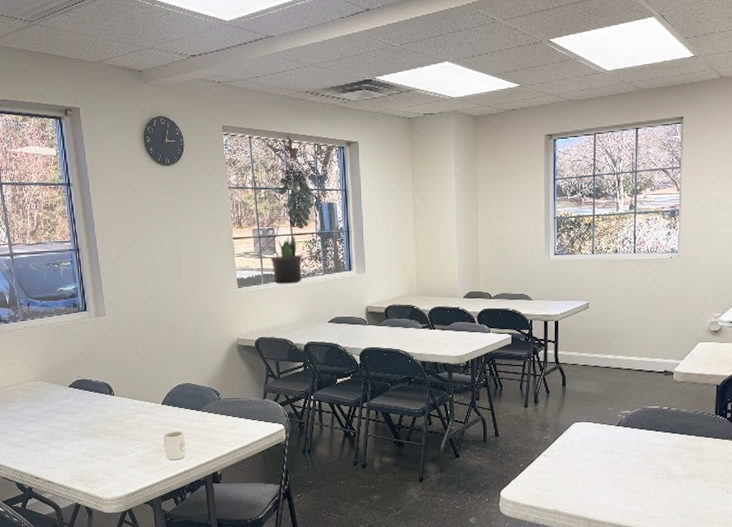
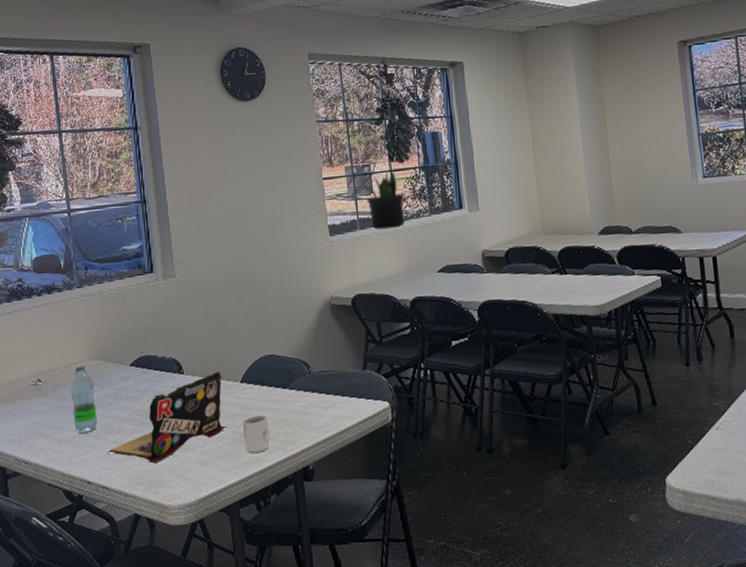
bottle: none [18,385,42,440] -> present [70,366,97,434]
laptop: none [51,395,151,465] -> present [107,372,227,464]

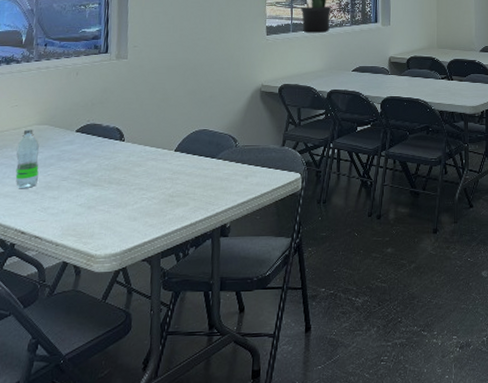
laptop: present [107,372,227,464] -> none [43,141,158,218]
mug: present [243,415,270,453] -> none [172,179,196,211]

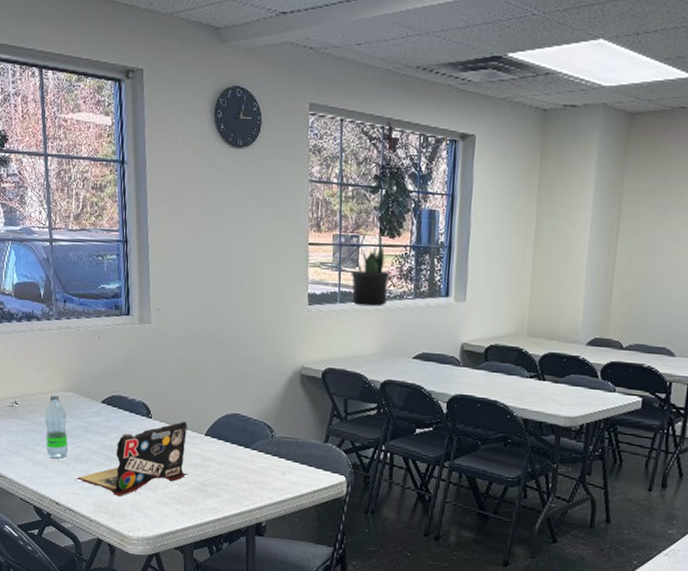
laptop: none [43,141,158,218] -> present [75,422,189,497]

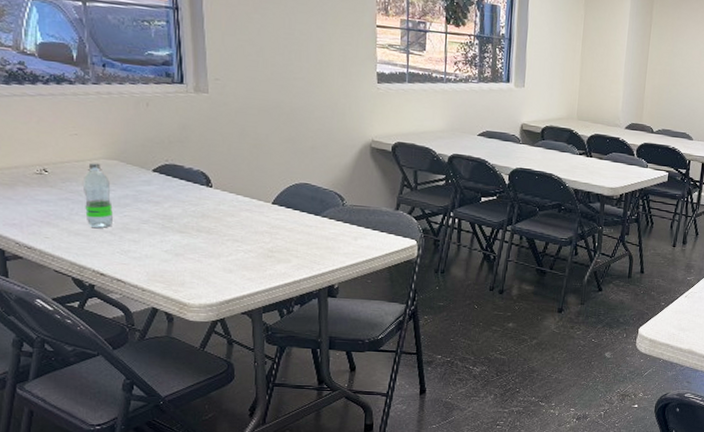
laptop: present [75,422,189,497] -> none [123,191,255,265]
planter: present [351,244,390,307] -> none [418,31,456,89]

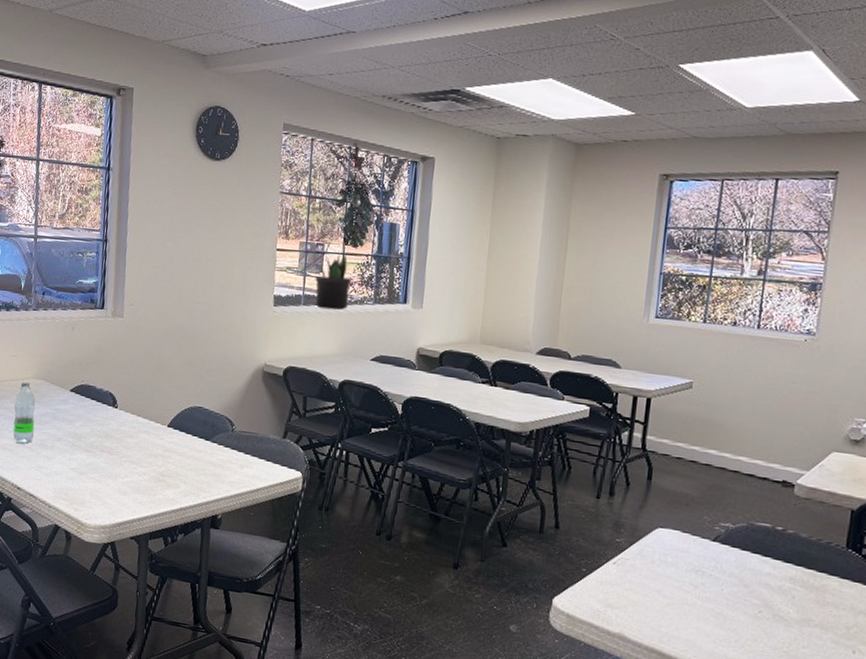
planter: none [418,31,456,89] -> present [315,252,352,311]

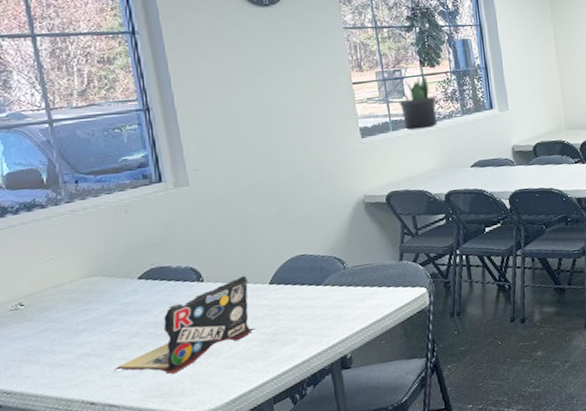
bottle: present [13,382,36,444] -> none [62,284,99,355]
laptop: none [38,412,151,484] -> present [113,276,256,374]

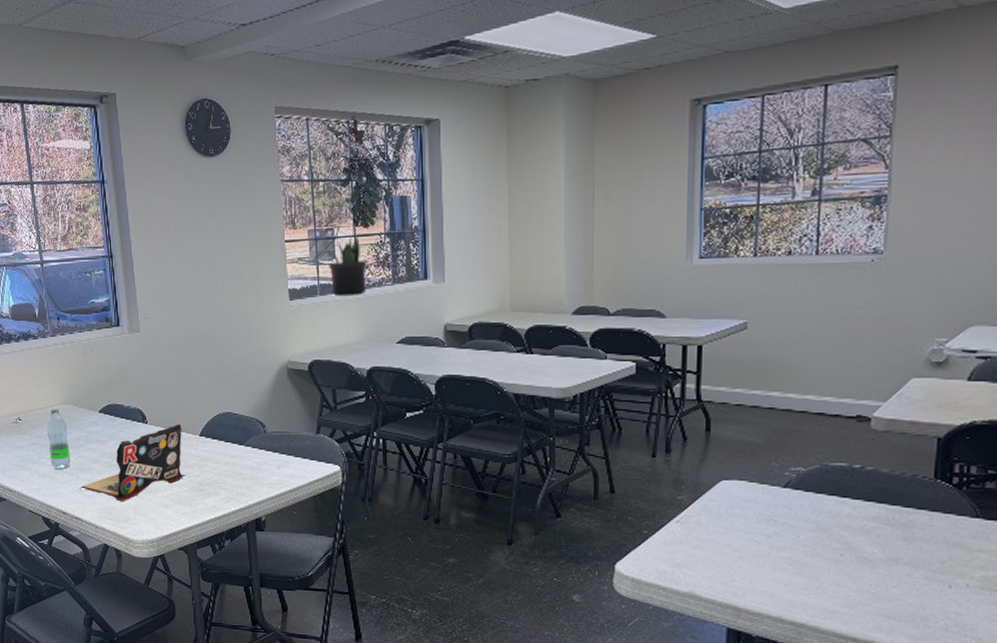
bottle: none [62,284,99,355] -> present [46,409,70,470]

